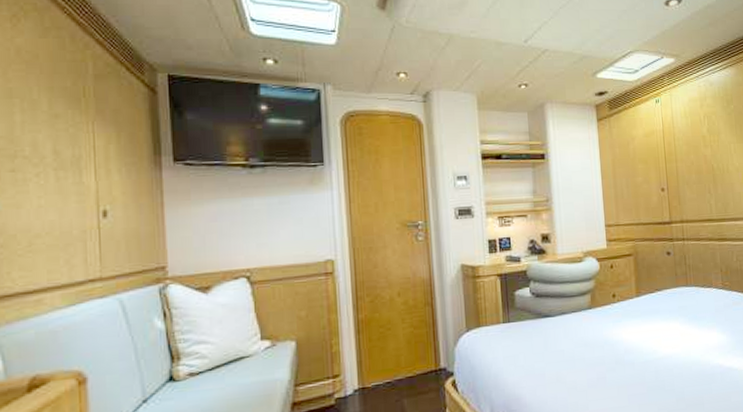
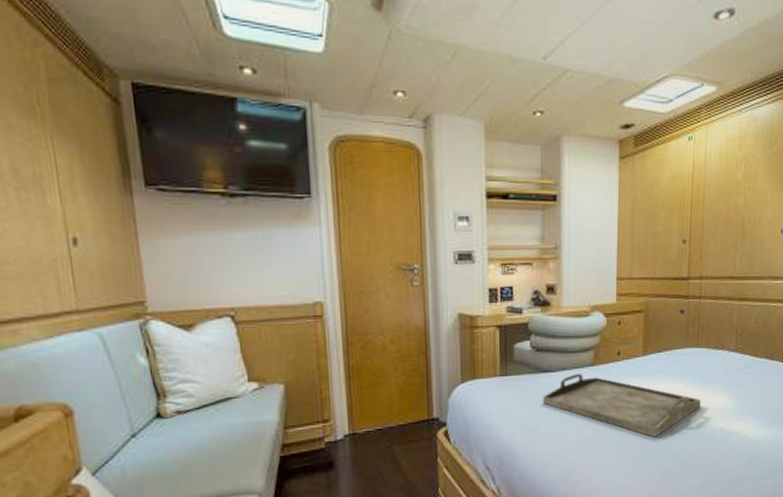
serving tray: none [545,317,697,378] -> present [542,374,701,438]

